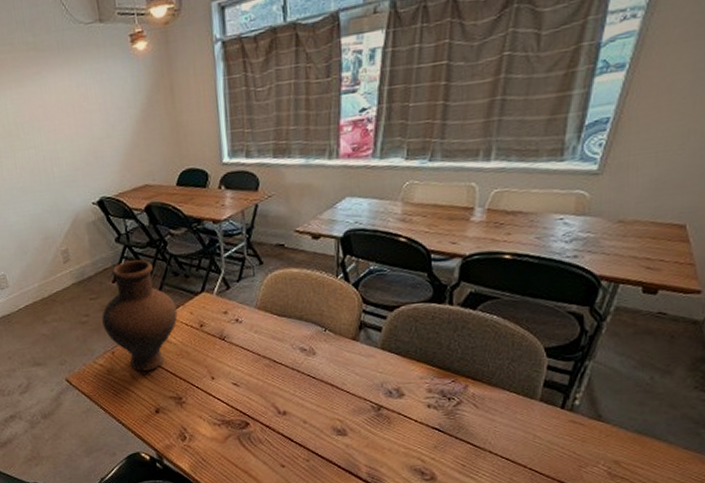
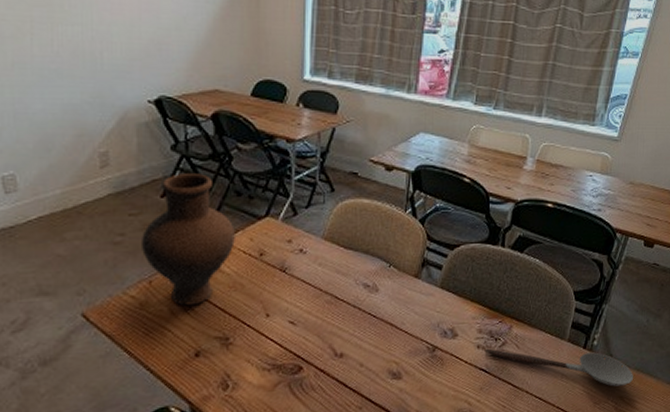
spoon: none [436,408,634,450] -> present [484,348,634,387]

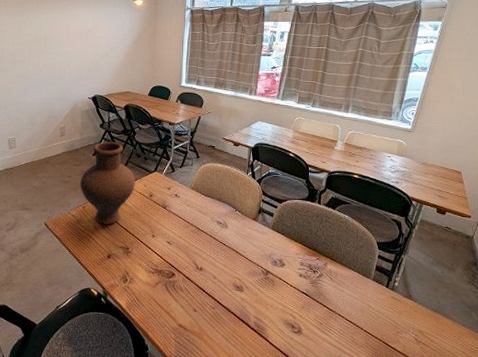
spoon: present [484,348,634,387] -> none [305,277,432,322]

